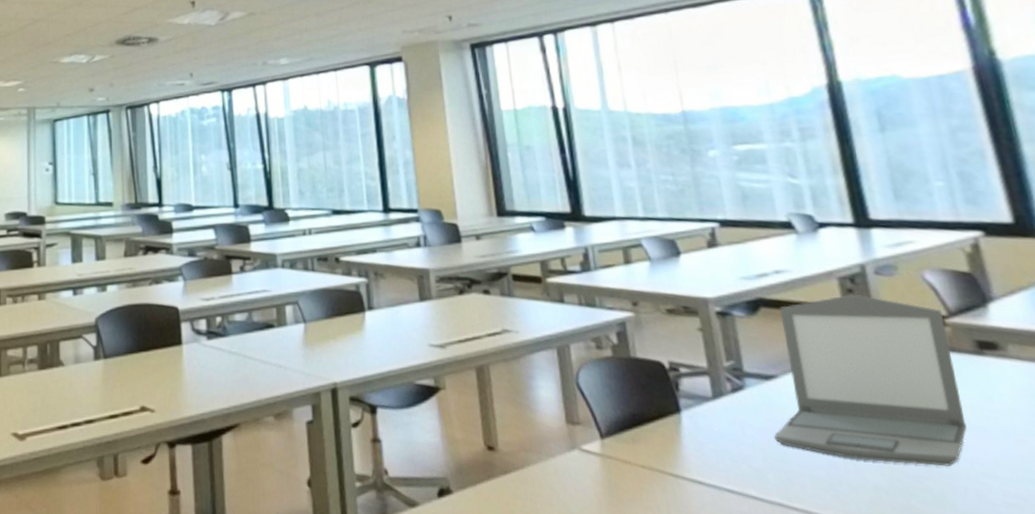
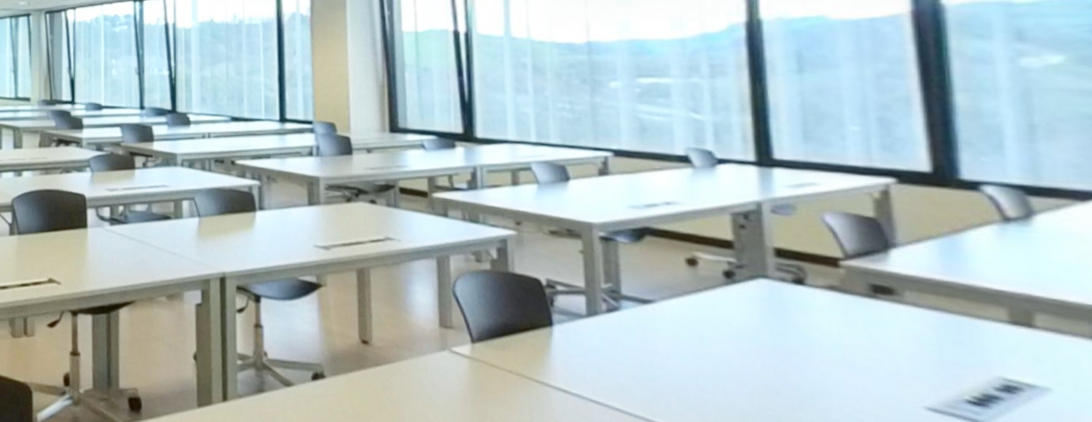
laptop: present [774,294,967,467] -> none [644,230,847,400]

